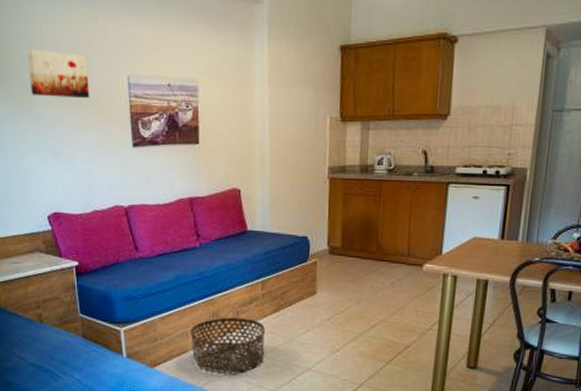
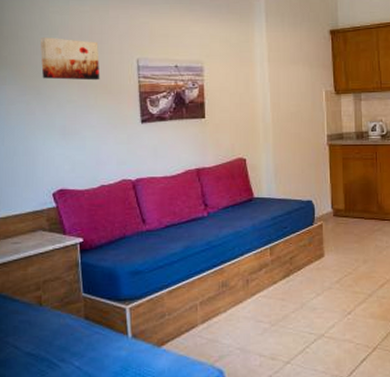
basket: present [190,317,266,373] -> none [199,286,277,346]

